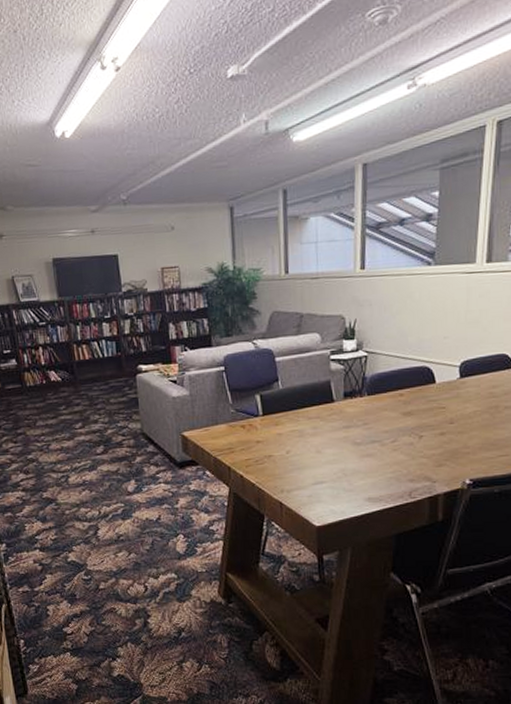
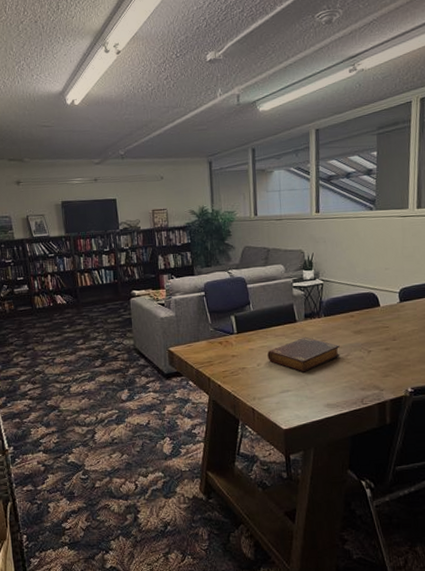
book: none [298,419,386,461] -> present [267,336,340,373]

